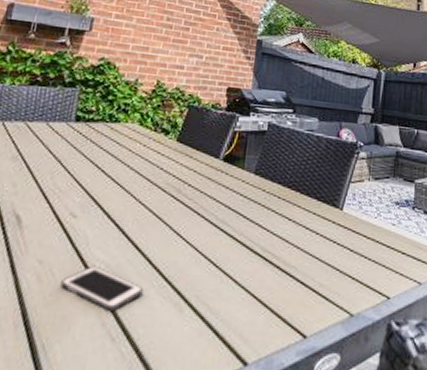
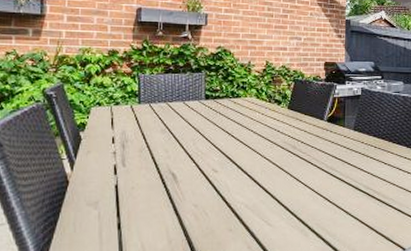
cell phone: present [60,265,144,311] -> none [213,206,276,238]

